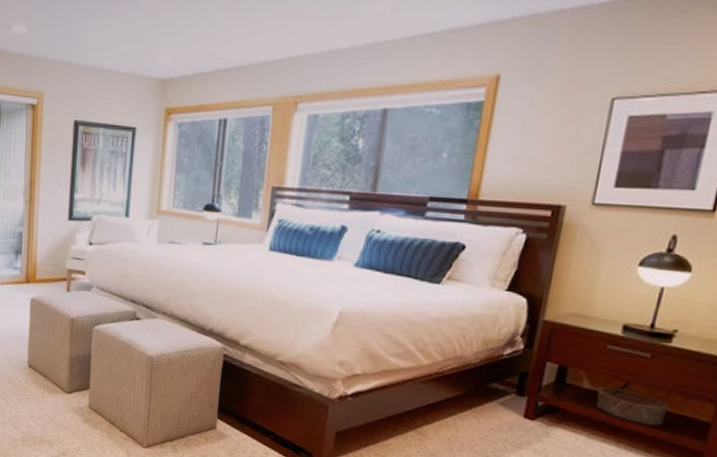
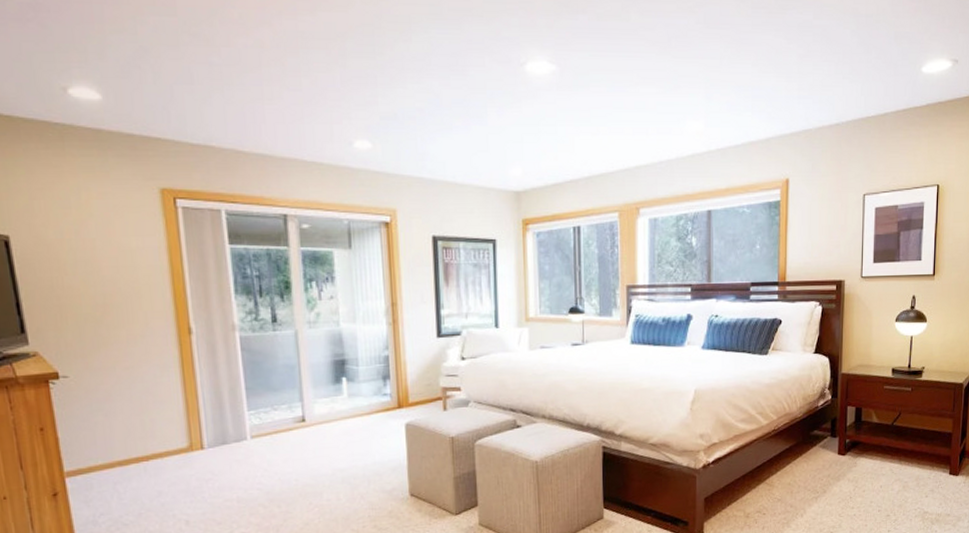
basket: present [596,386,670,426] -> none [883,418,927,443]

